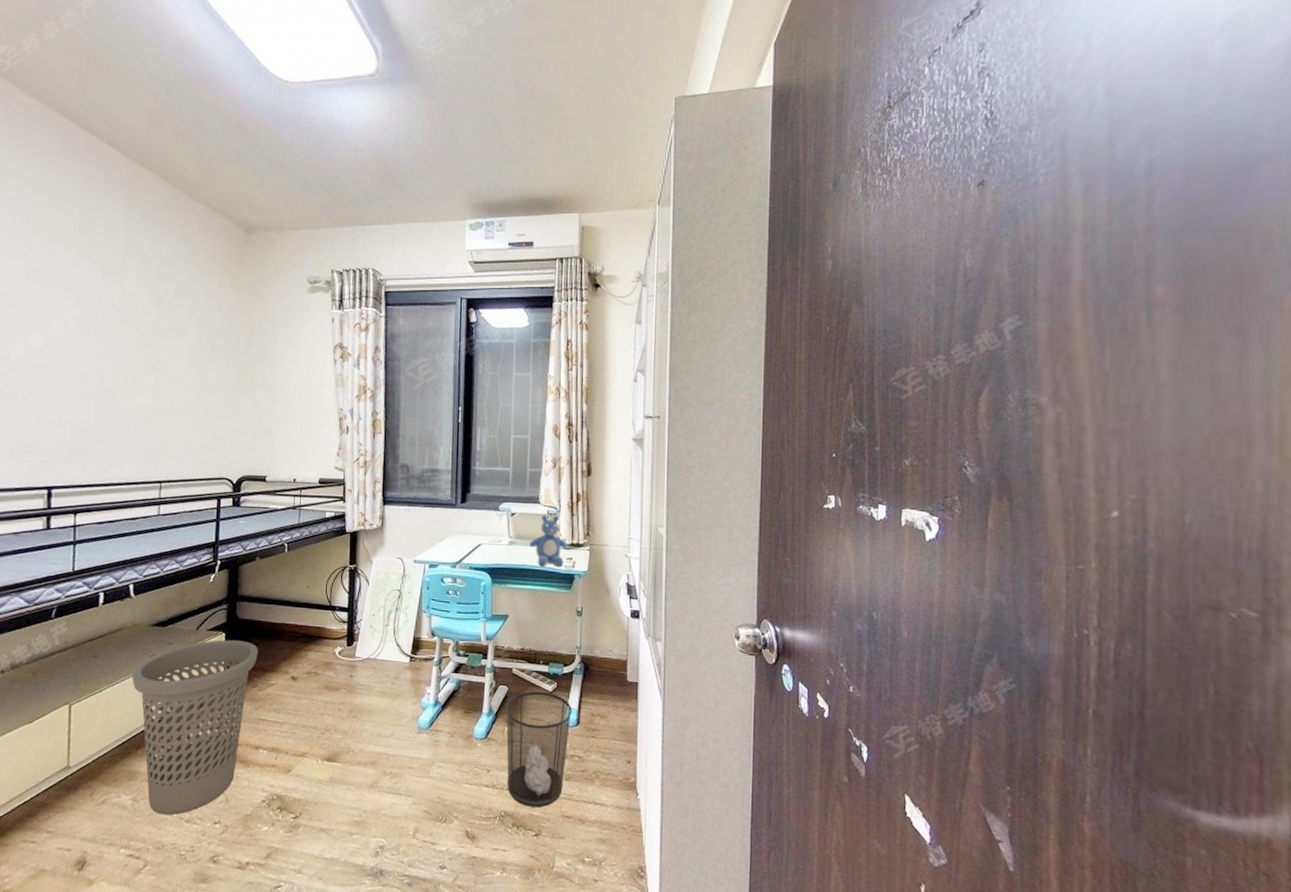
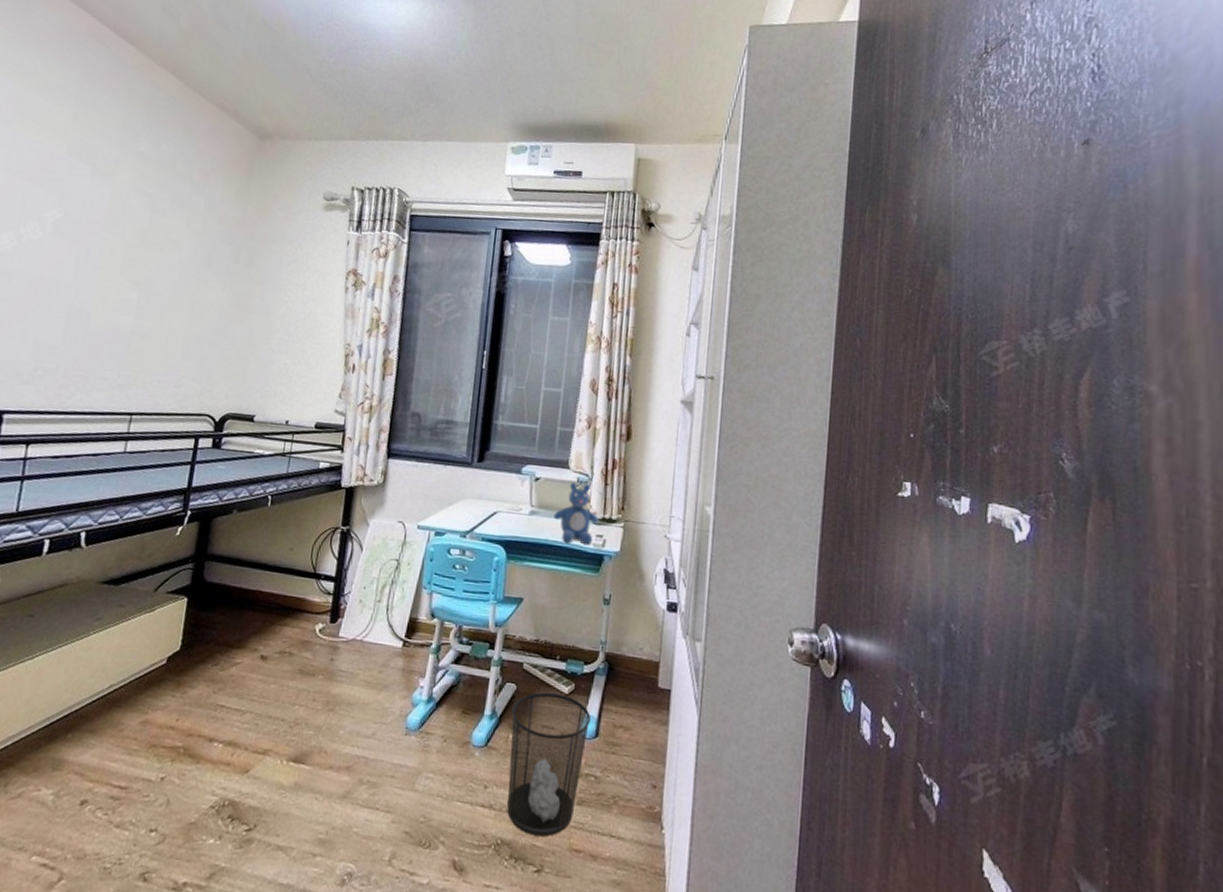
laundry basket: present [131,640,258,815] -> none [70,605,225,817]

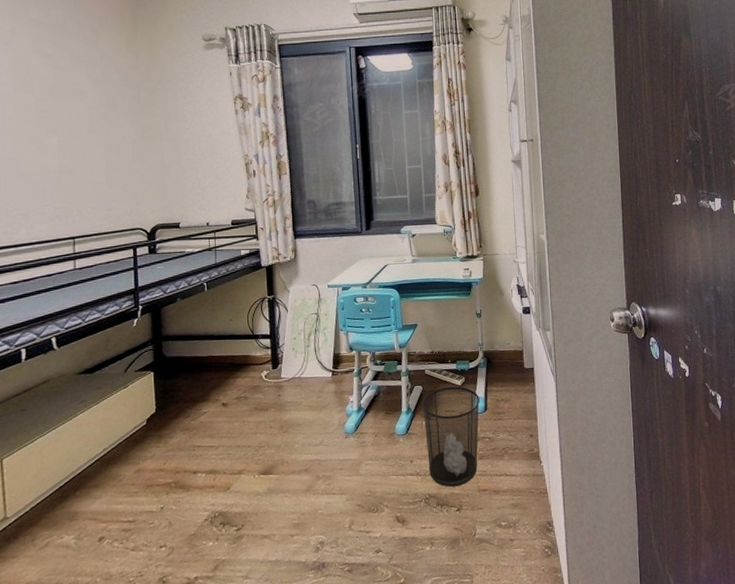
stuffed animal: present [554,483,598,545] -> none [430,233,464,279]

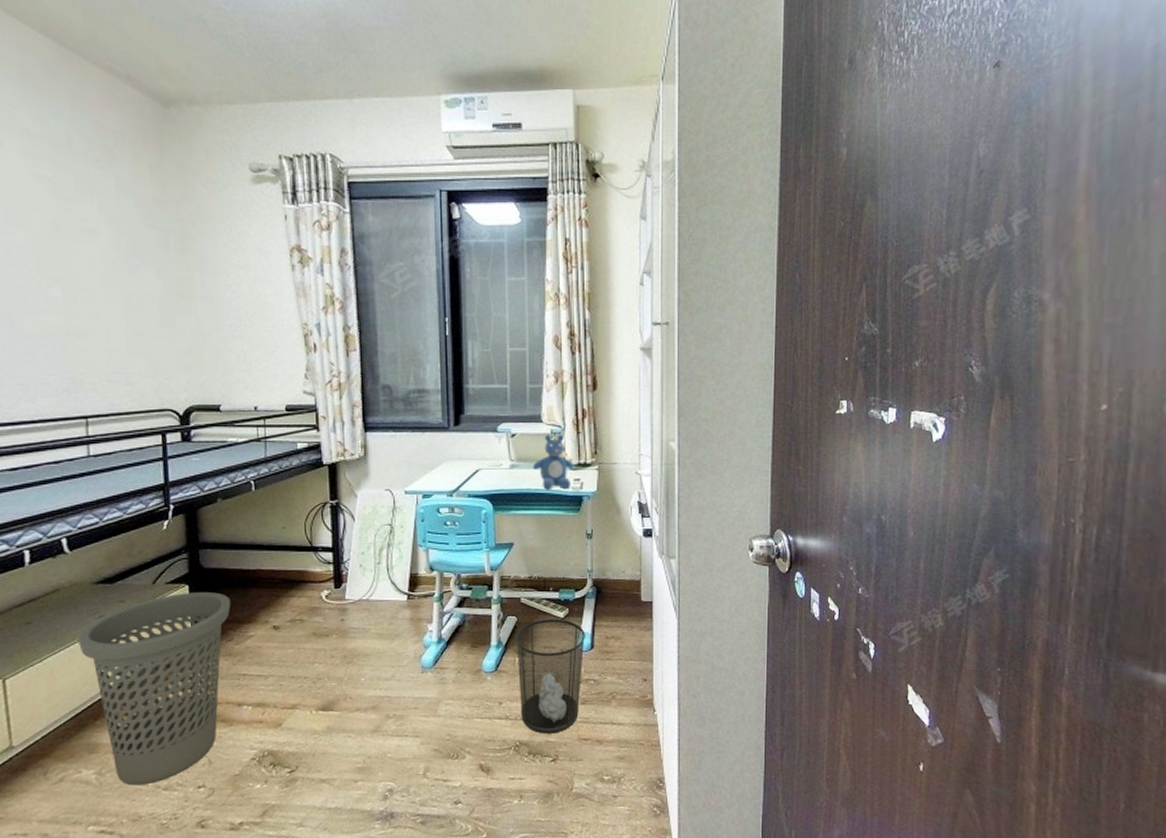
laundry basket: none [62,377,187,548] -> present [77,592,230,786]
stuffed animal: none [430,233,464,279] -> present [533,435,574,490]

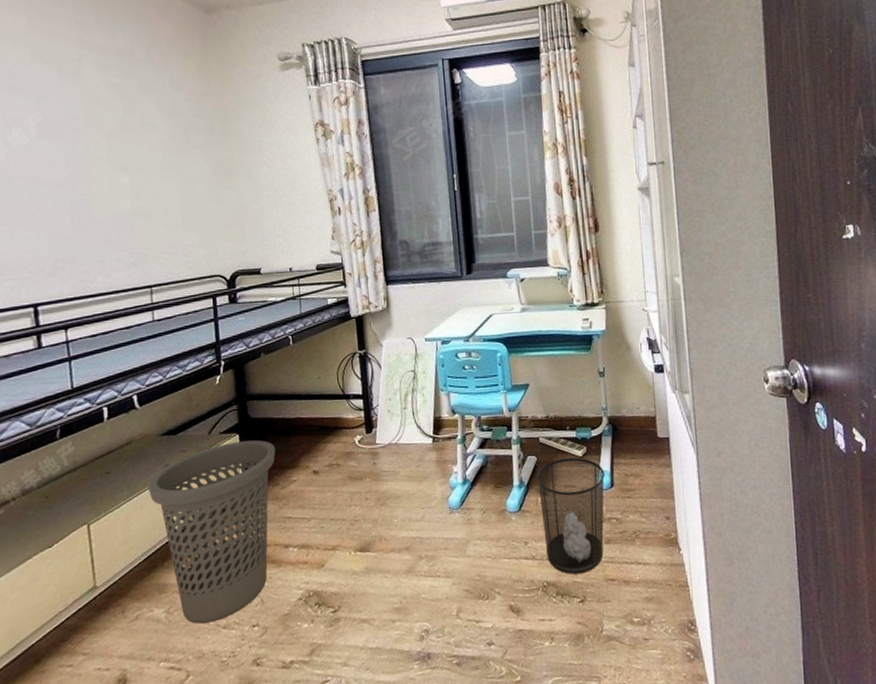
stuffed animal: present [533,435,574,490] -> none [542,277,582,331]

